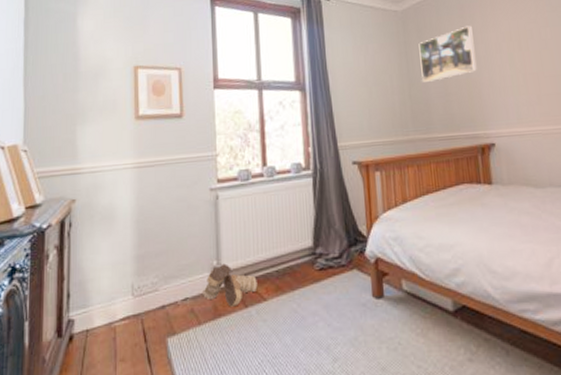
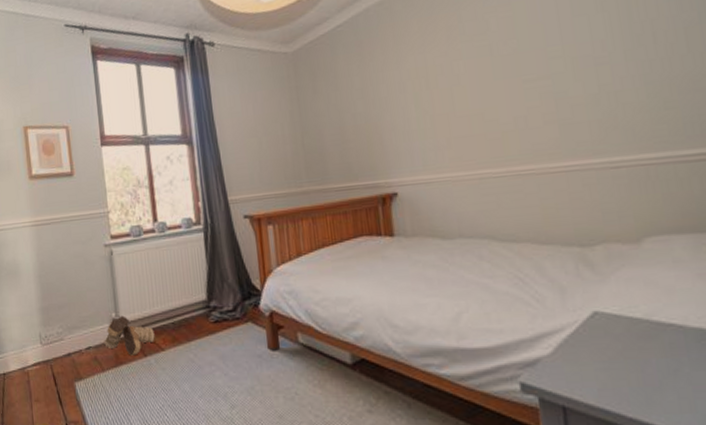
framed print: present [418,25,477,82] -> none [311,64,378,130]

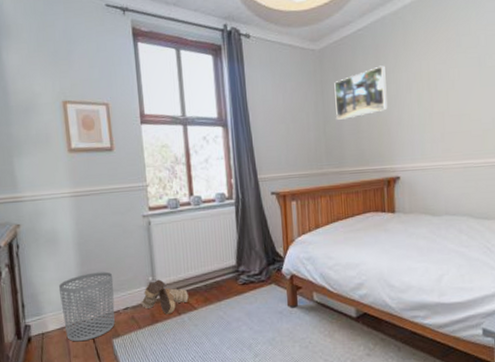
waste bin: none [19,307,77,384] -> present [58,271,115,342]
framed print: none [311,64,378,130] -> present [334,65,388,120]

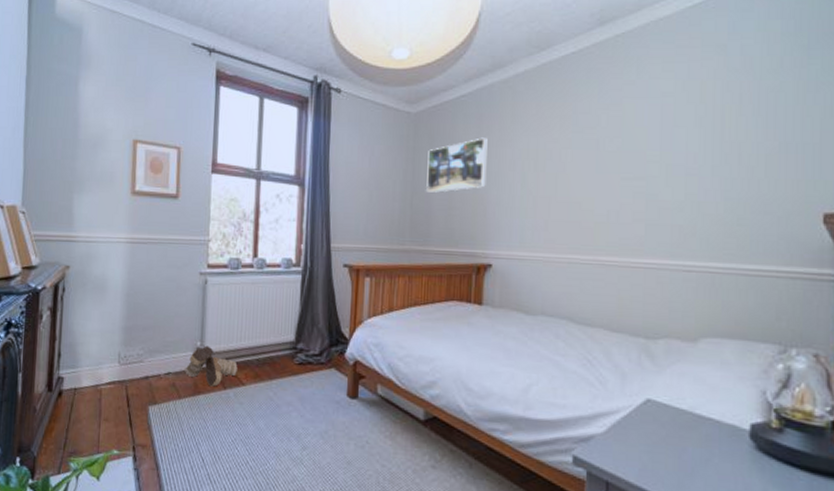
waste bin: present [58,271,115,342] -> none [99,328,159,404]

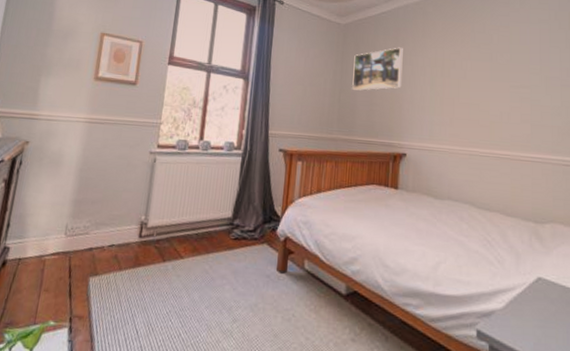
boots: present [185,345,238,387] -> none [127,219,178,260]

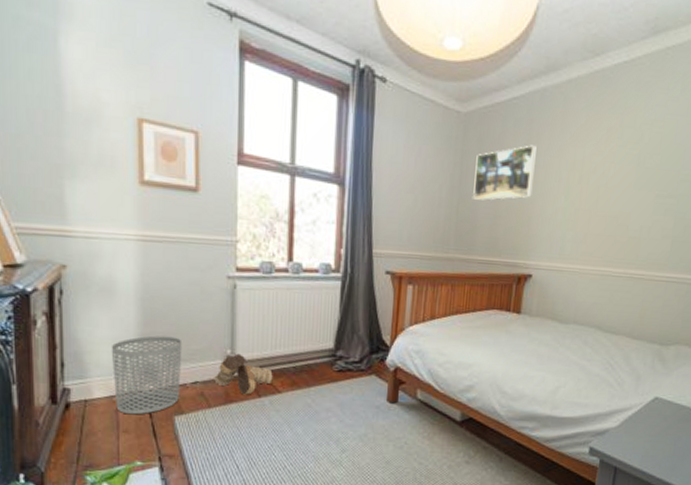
waste bin: none [43,201,107,275] -> present [111,335,183,415]
boots: none [127,219,178,260] -> present [214,353,273,395]

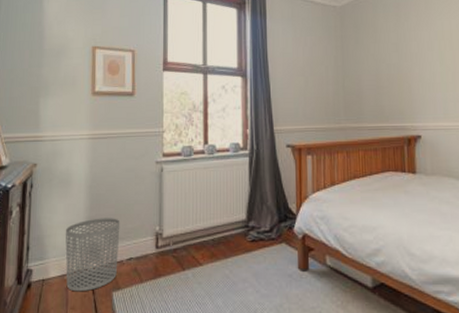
boots: present [214,353,273,395] -> none [145,230,195,269]
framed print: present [473,145,537,200] -> none [354,23,409,75]

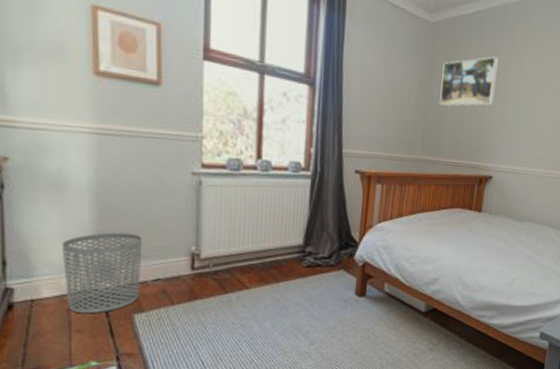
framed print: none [354,23,409,75] -> present [439,56,498,106]

